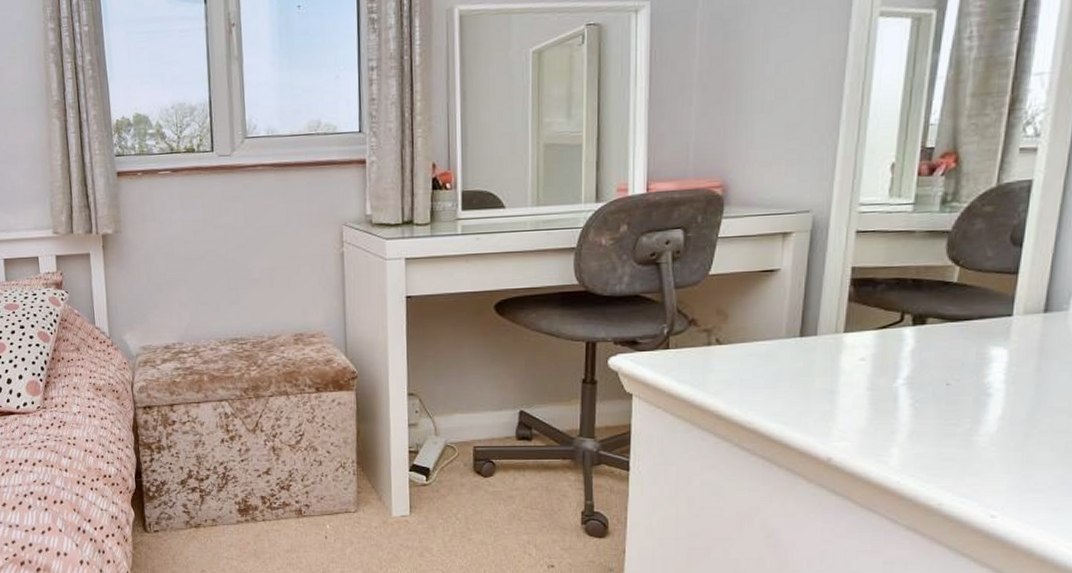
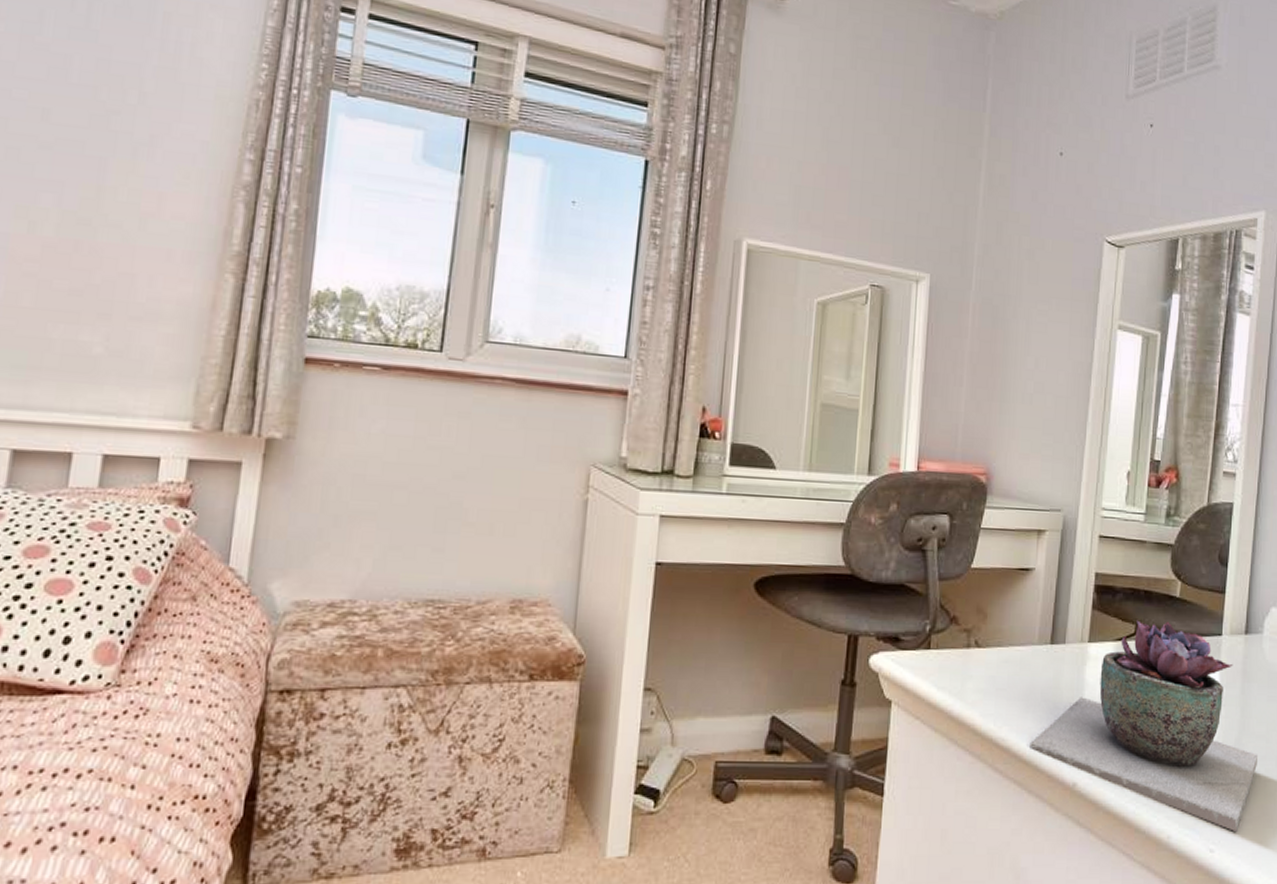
succulent plant: none [778,307,1057,499] -> present [1029,620,1259,831]

